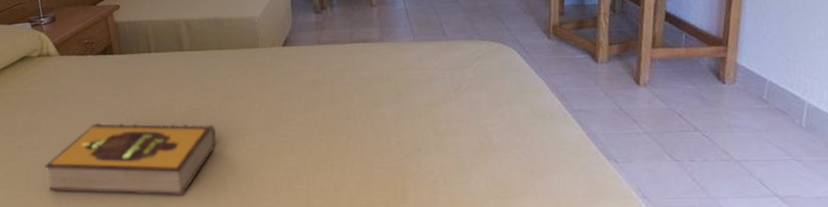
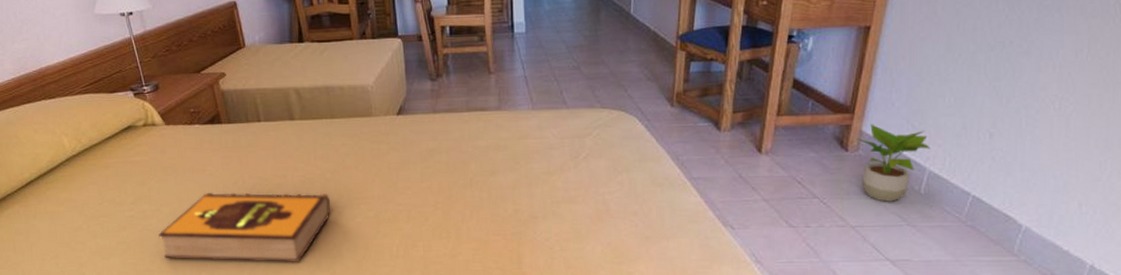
potted plant: none [732,56,807,135] -> present [856,124,931,202]

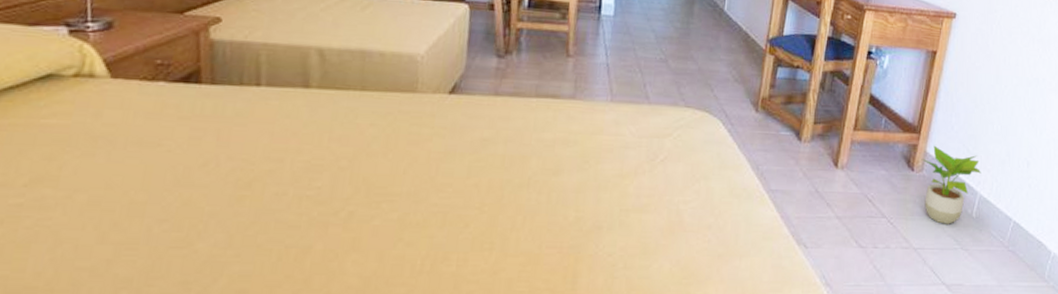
hardback book: present [158,193,331,263] -> none [58,177,342,280]

